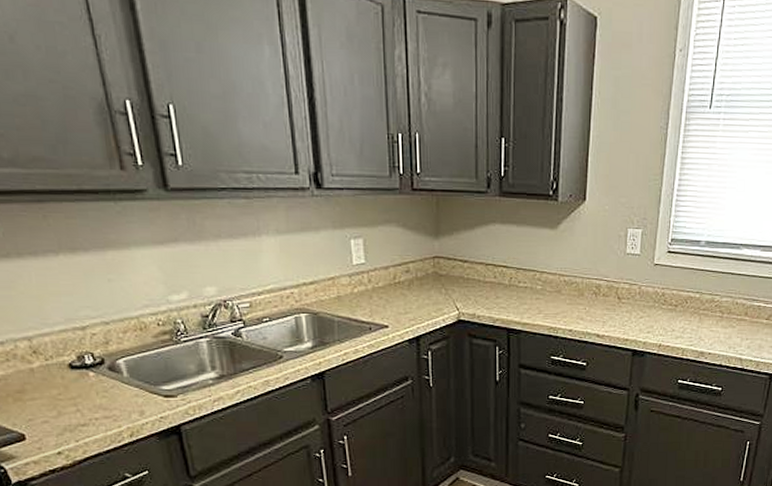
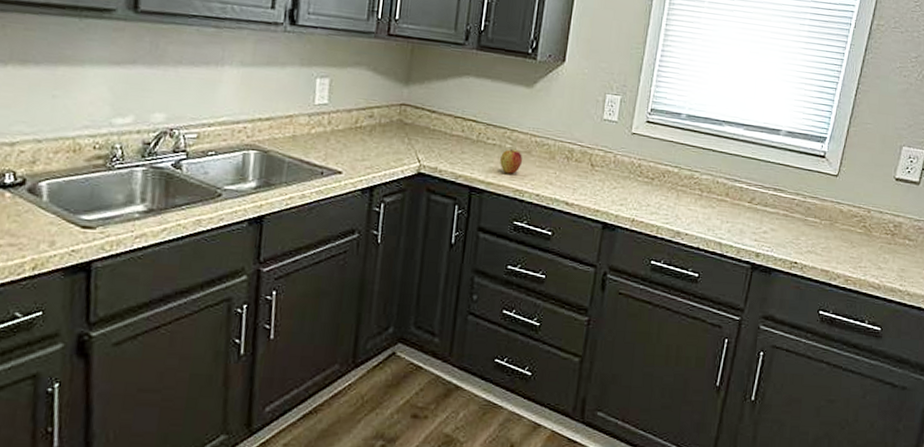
apple: none [533,290,553,313] -> present [500,149,522,174]

